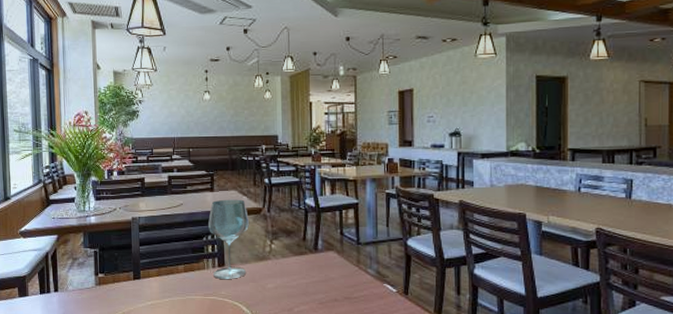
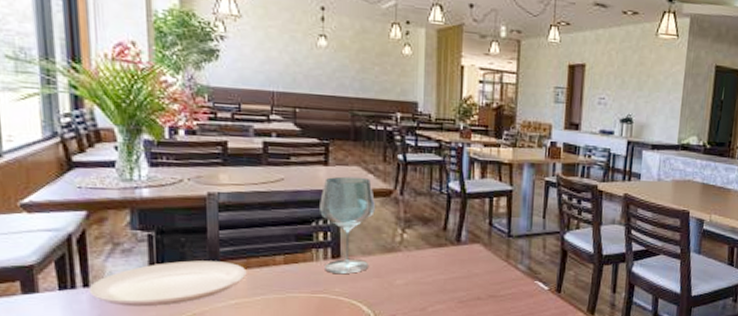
plate: none [58,270,159,307] -> present [89,260,247,307]

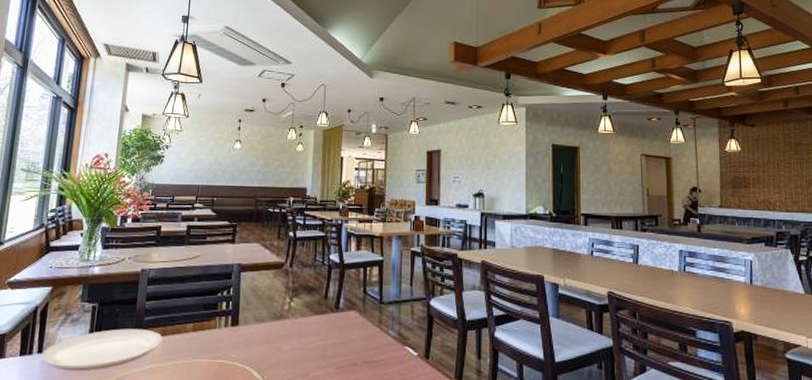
wine glass: present [318,176,376,274] -> none [224,252,270,340]

